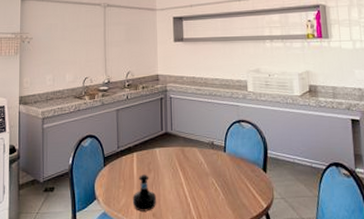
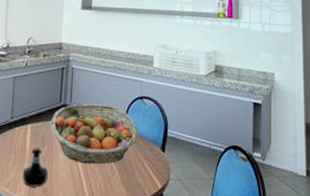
fruit basket: none [154,130,239,187] -> present [50,104,139,164]

